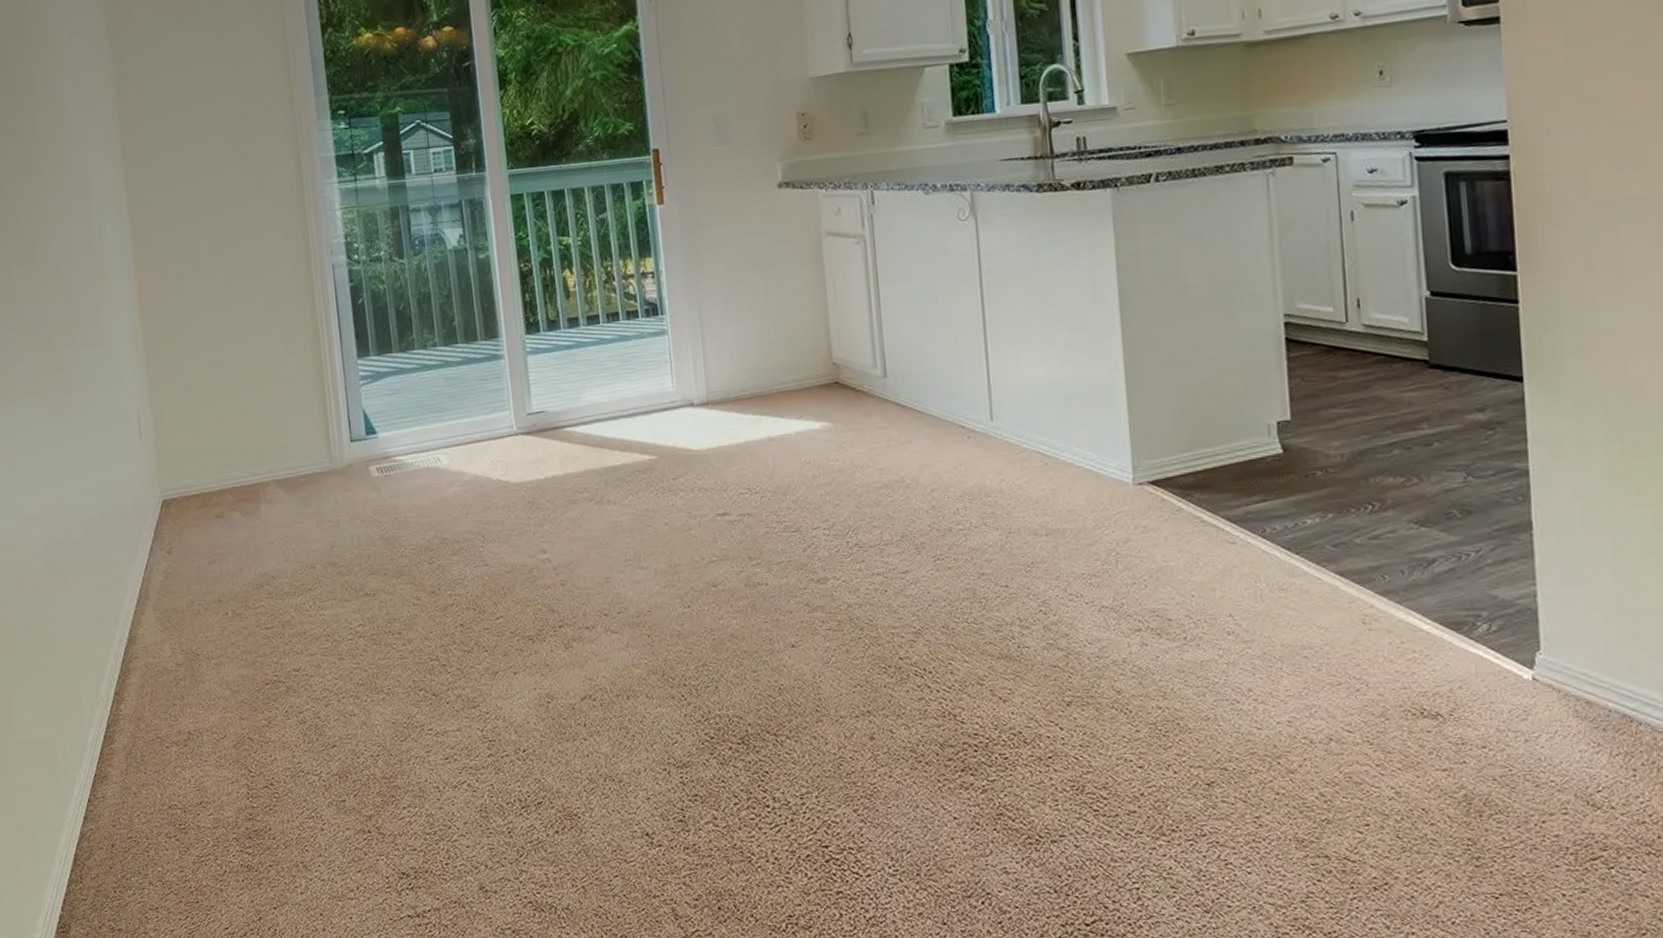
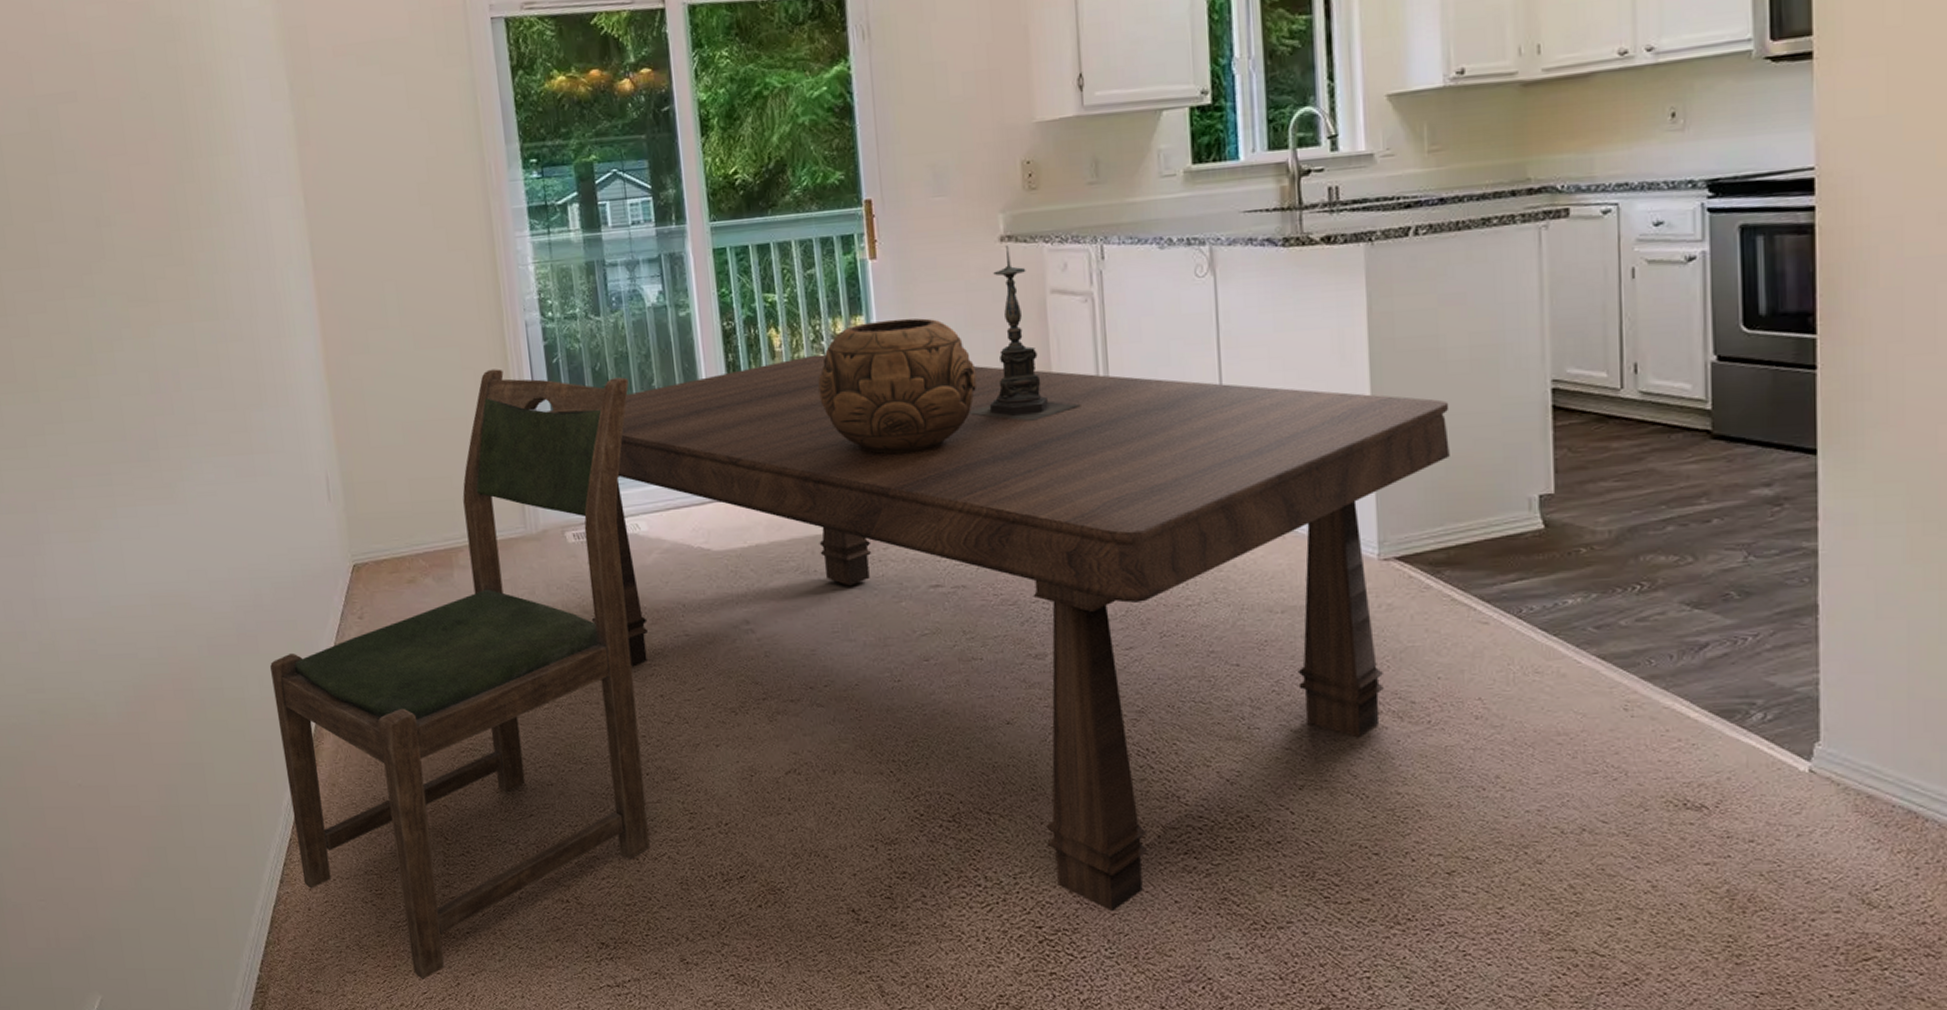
dining chair: none [79,309,450,914] -> present [270,369,650,979]
dining table: none [352,294,1195,830] -> present [547,354,1450,912]
decorative bowl: none [610,259,759,388] -> present [818,318,977,454]
candle holder: none [751,191,856,356] -> present [968,246,1081,421]

